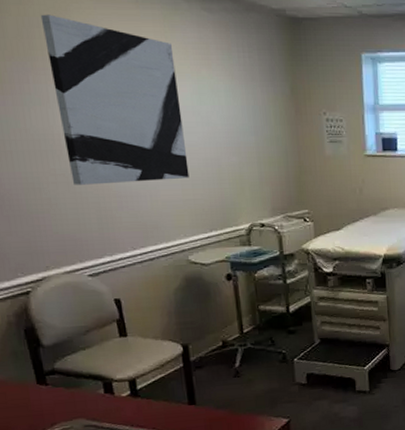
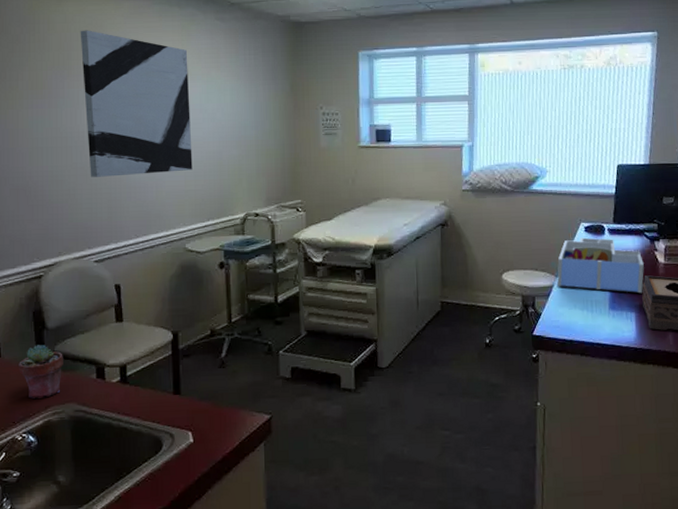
potted succulent: none [15,362,66,417] -> present [19,345,63,399]

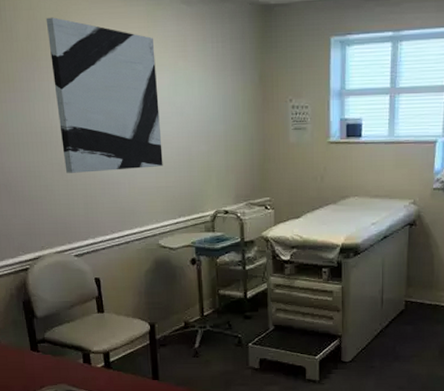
potted succulent: present [19,345,63,399] -> none [14,332,53,379]

